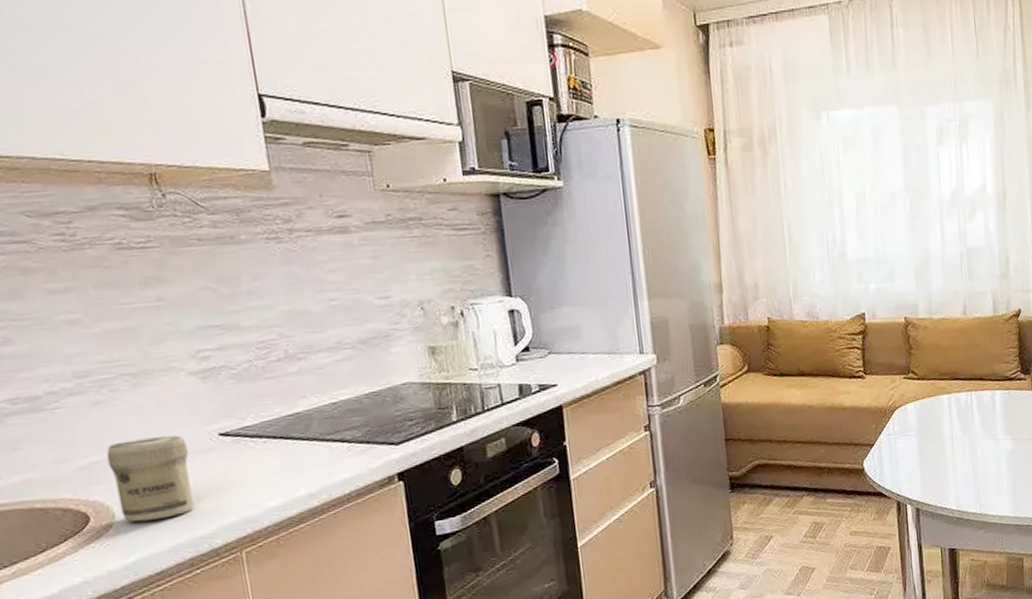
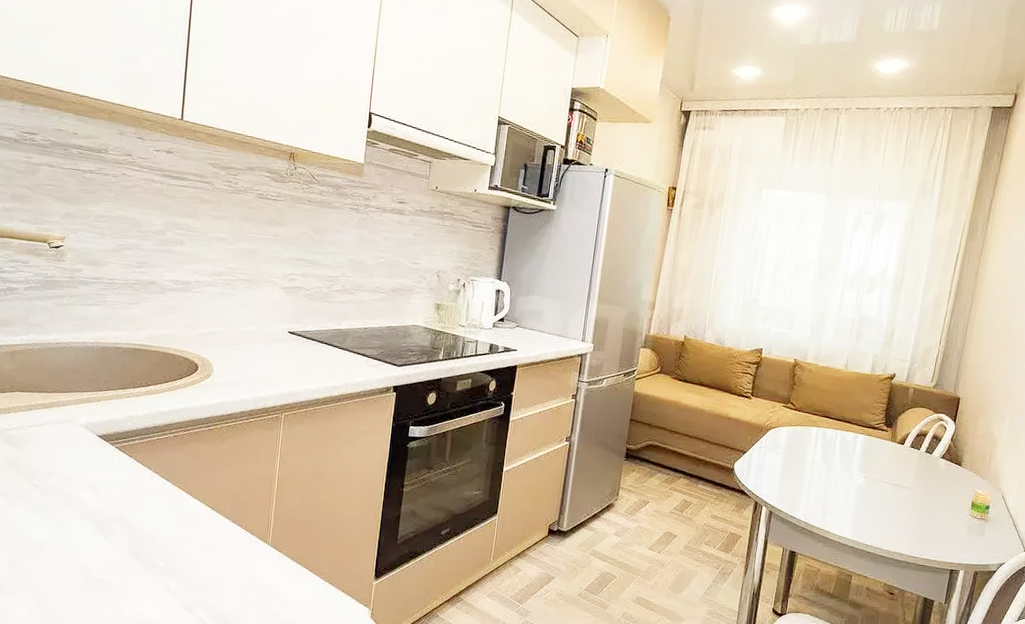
jar: present [106,435,194,523] -> none [217,322,267,380]

